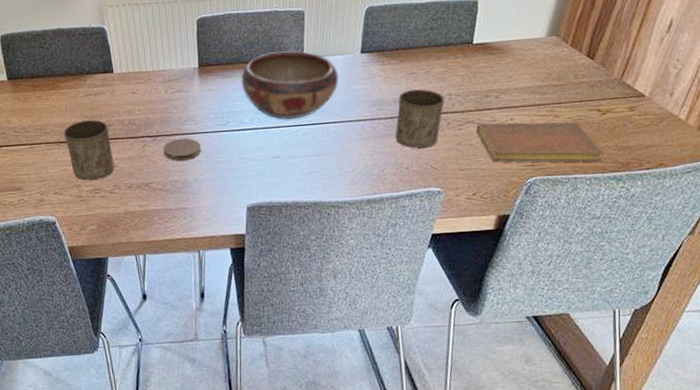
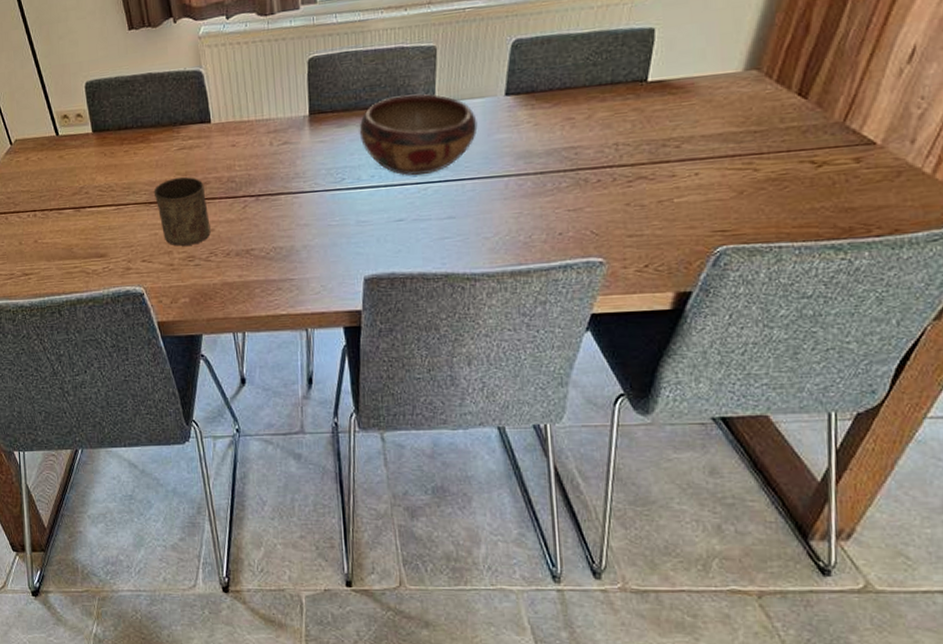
coaster: present [163,138,201,161] -> none [266,197,311,224]
cup: present [396,89,445,148] -> none [547,137,610,210]
notebook: present [476,122,603,163] -> none [649,177,818,228]

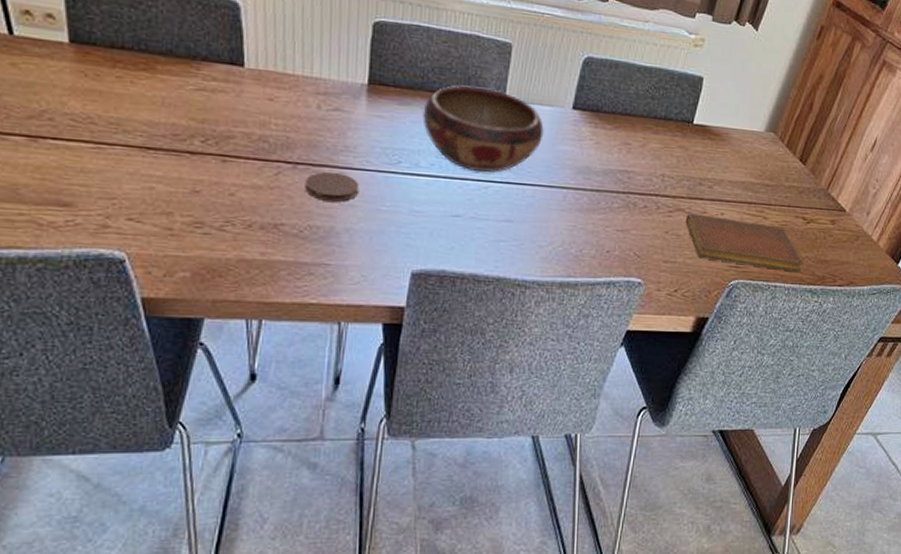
cup: present [153,177,211,246] -> none [154,123,230,209]
coaster: none [266,197,311,224] -> present [305,171,358,202]
notebook: none [649,177,818,228] -> present [685,213,803,273]

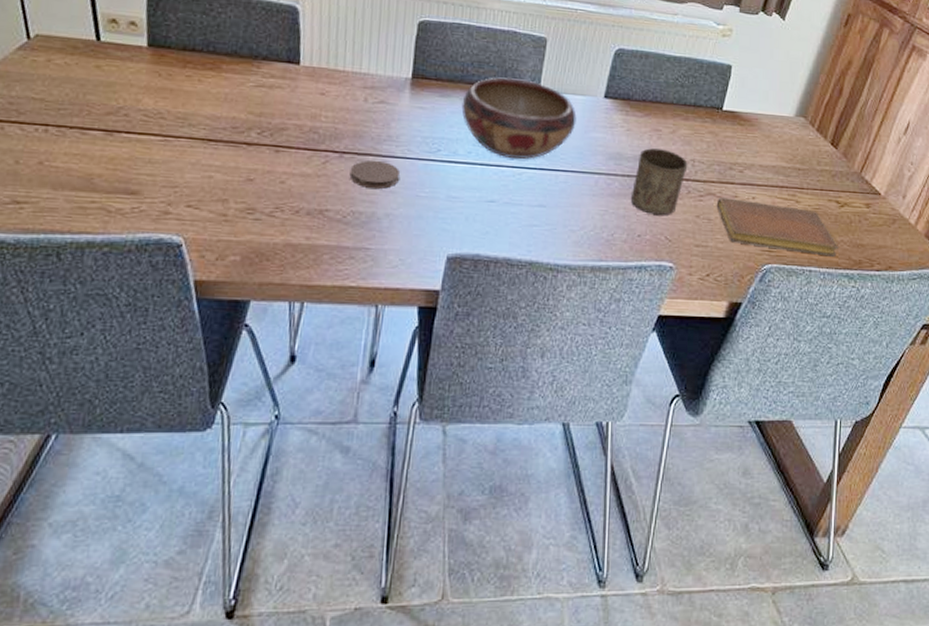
cup: none [600,162,657,231] -> present [632,148,688,215]

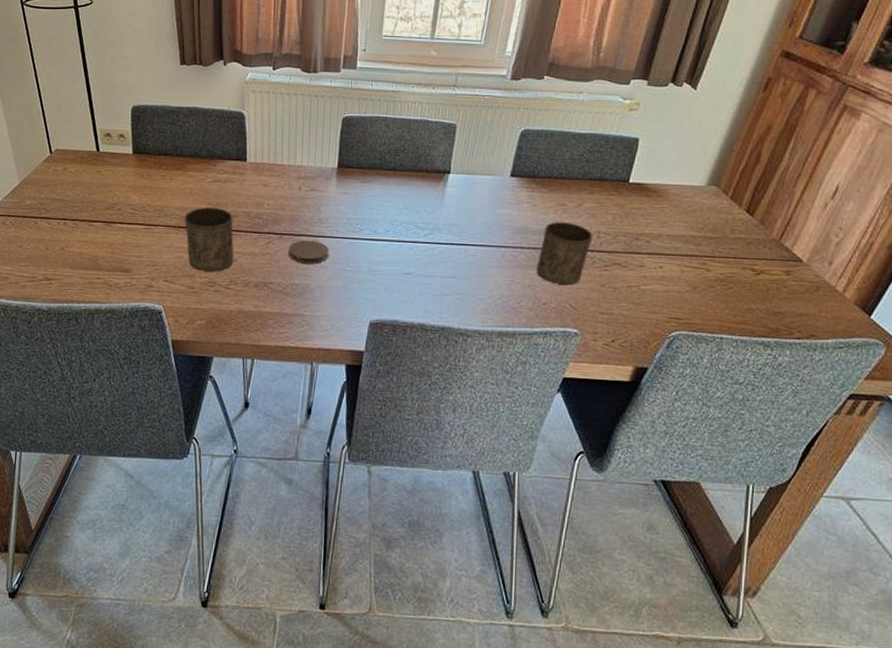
cup: none [215,117,281,196] -> present [184,207,234,272]
decorative bowl: present [461,77,577,159] -> none [380,162,484,235]
notebook: present [716,197,838,257] -> none [622,267,753,325]

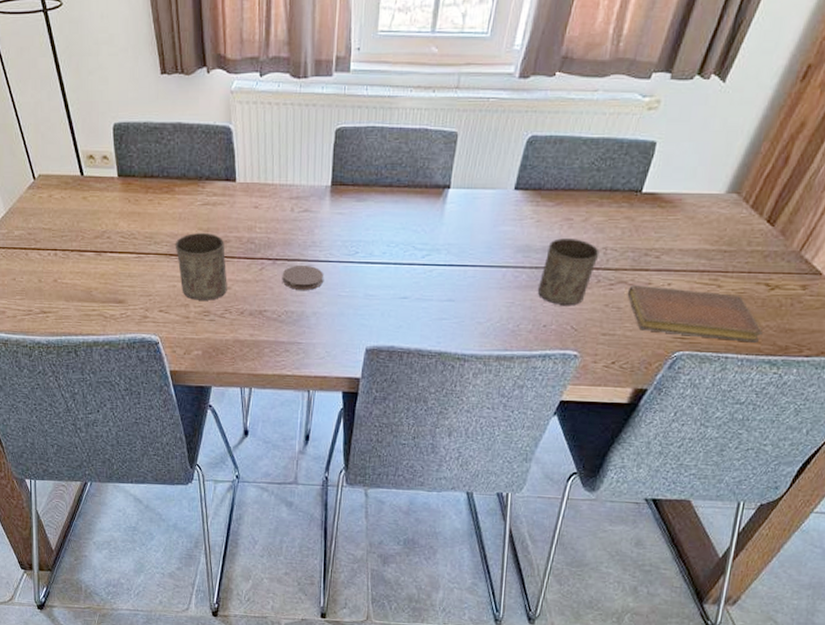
notebook: none [622,267,753,325] -> present [627,285,763,343]

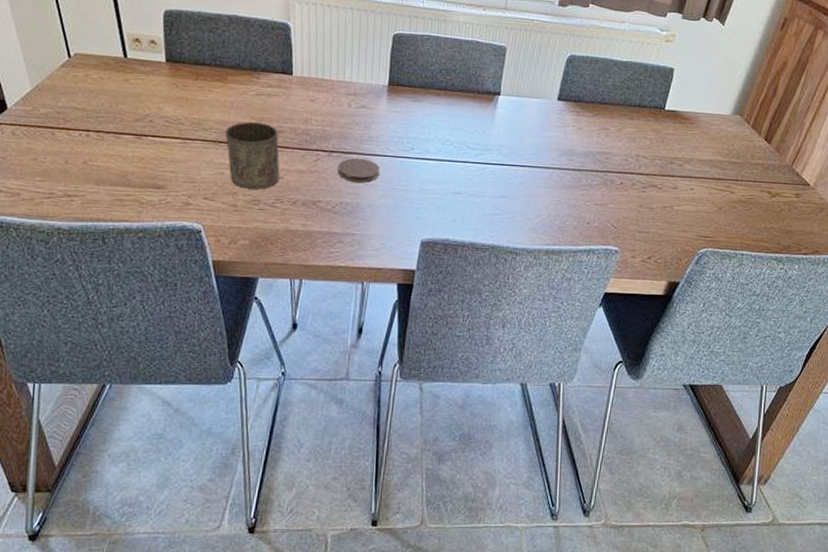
cup: present [538,238,600,305] -> none [582,145,632,205]
notebook: present [627,285,763,343] -> none [658,189,769,242]

